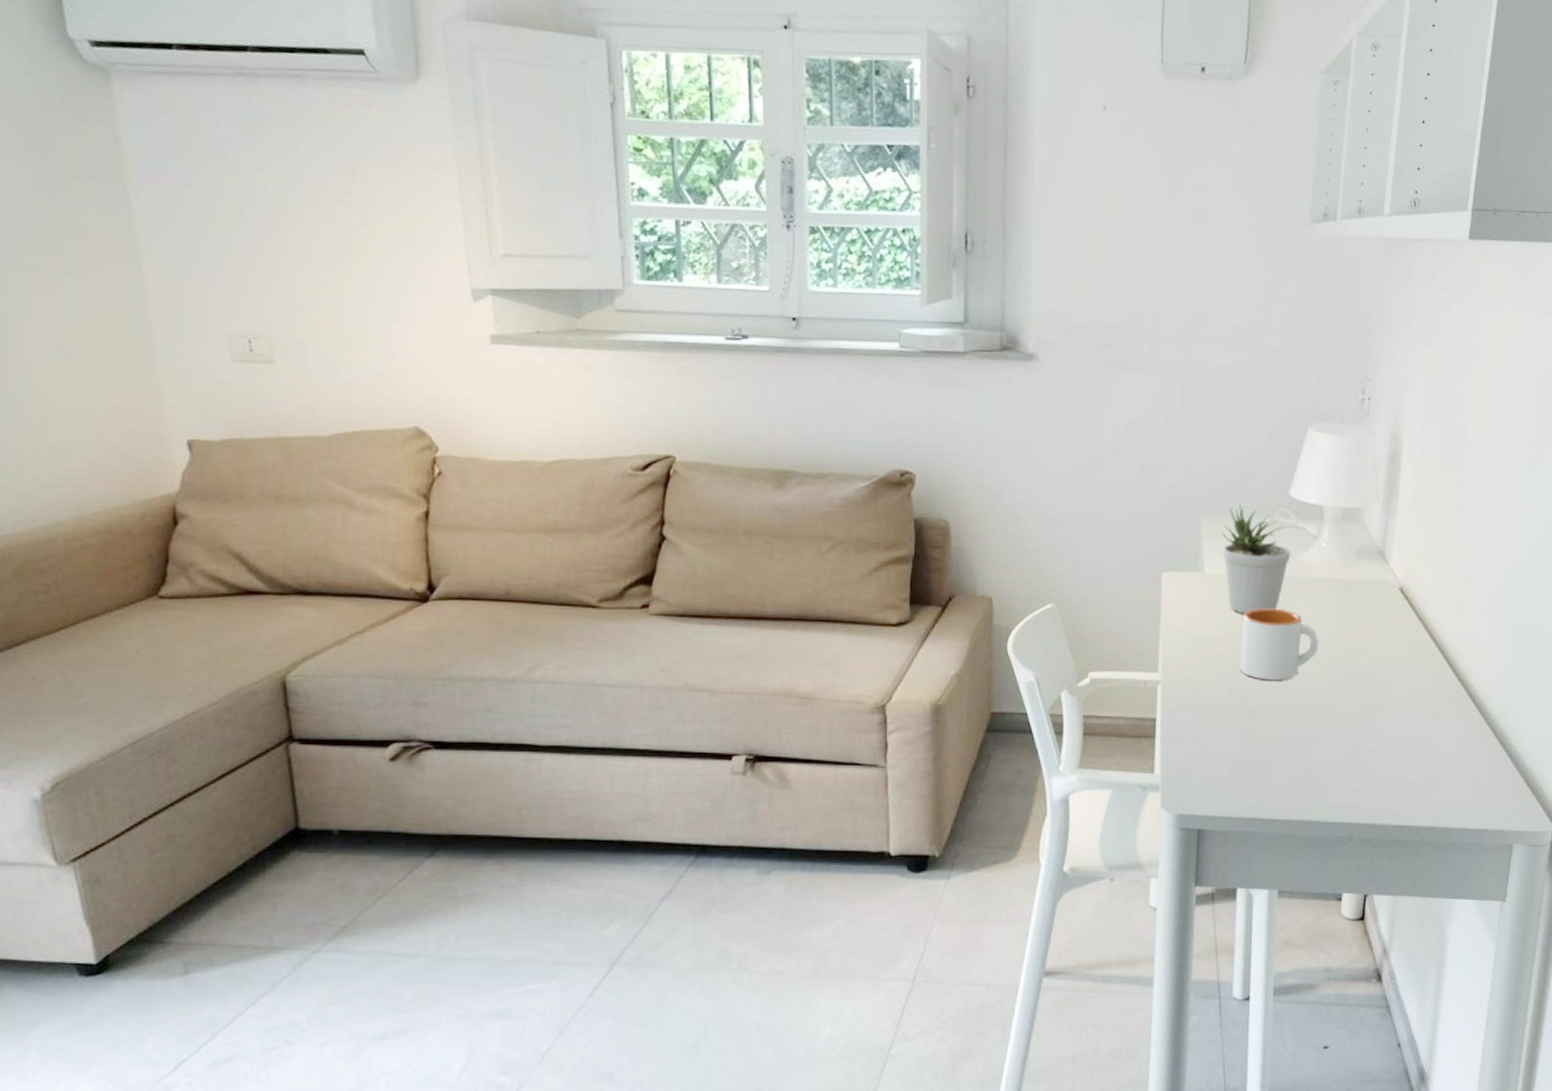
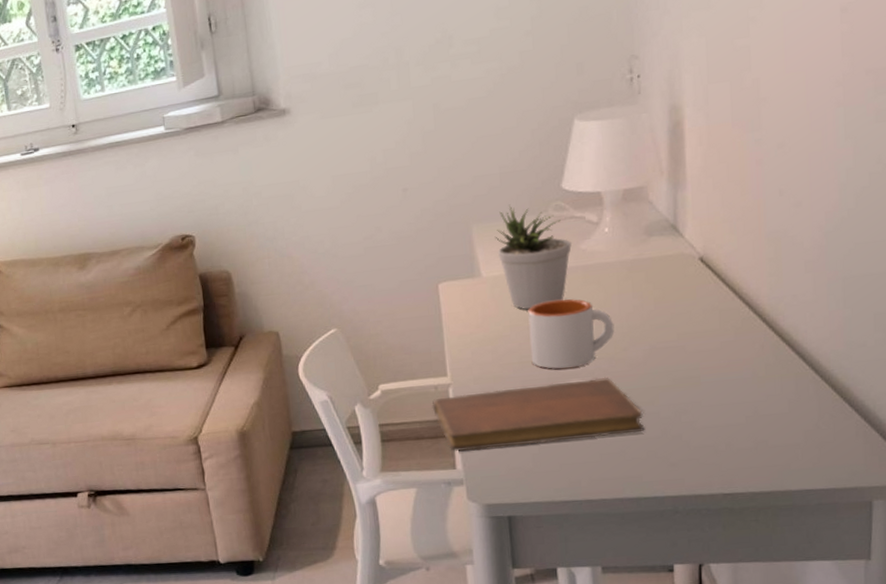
notebook: none [1138,694,1334,756] -> present [432,377,645,452]

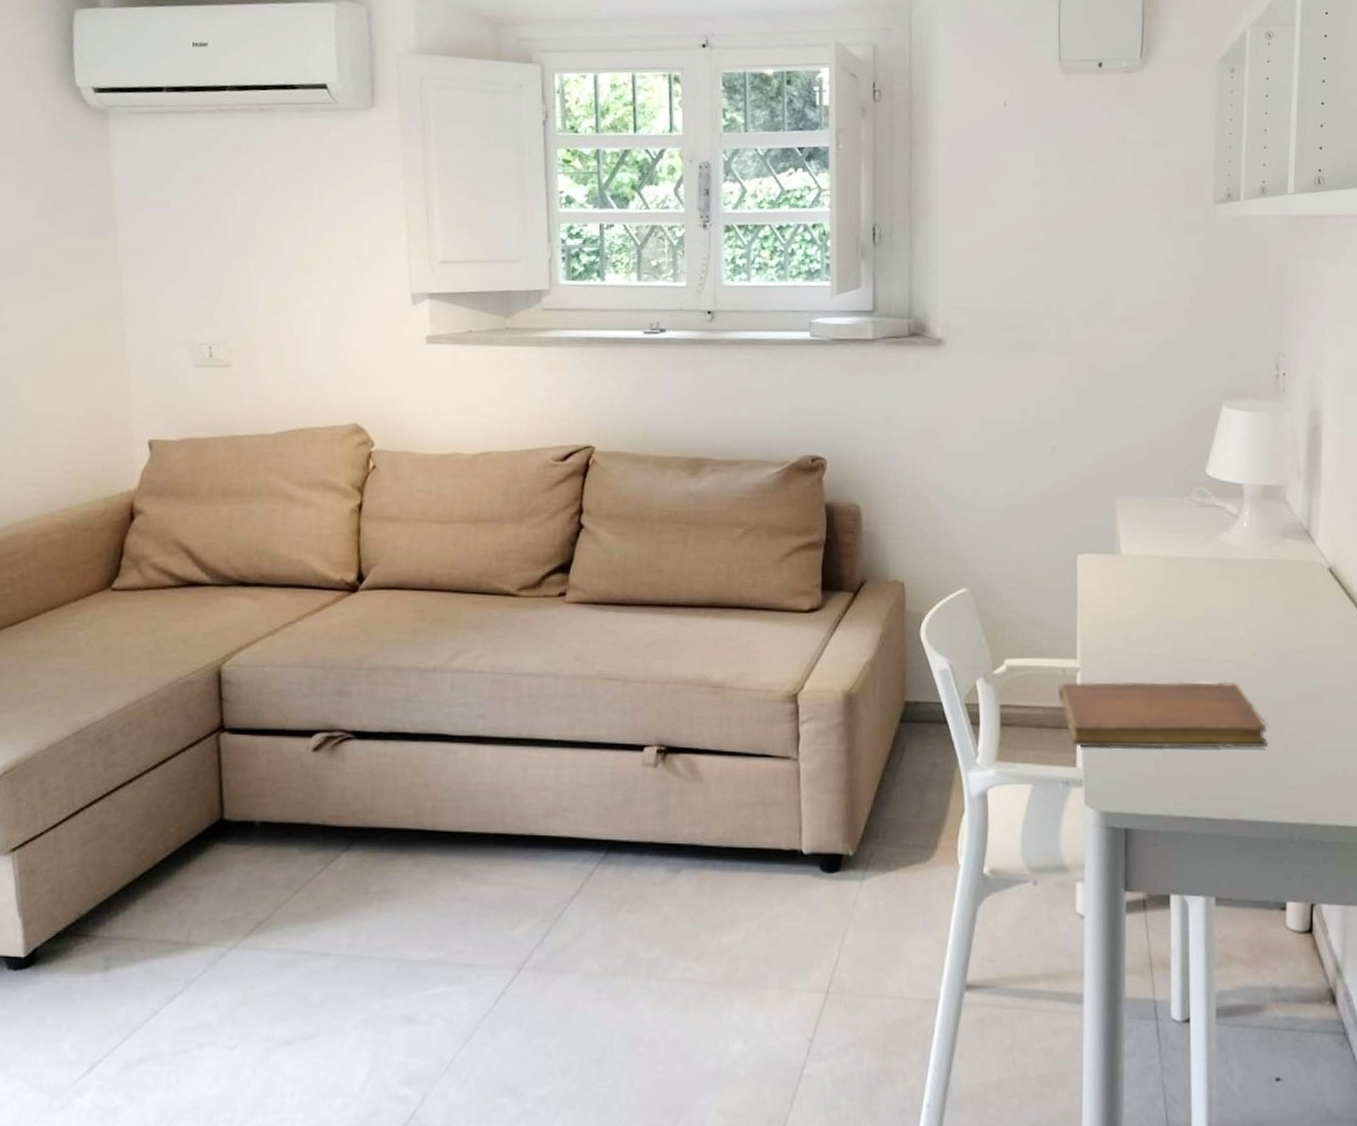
potted plant: present [495,204,572,309] -> none [1137,481,1211,596]
mug: present [528,299,615,370] -> none [1162,591,1246,668]

